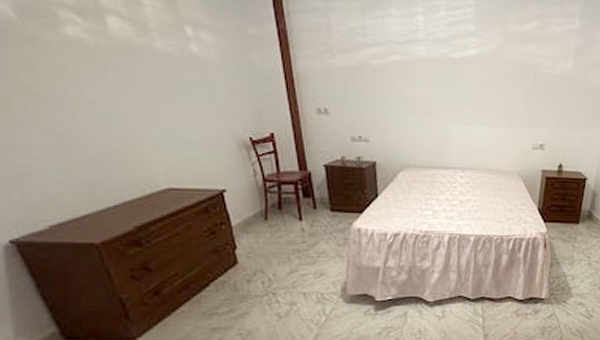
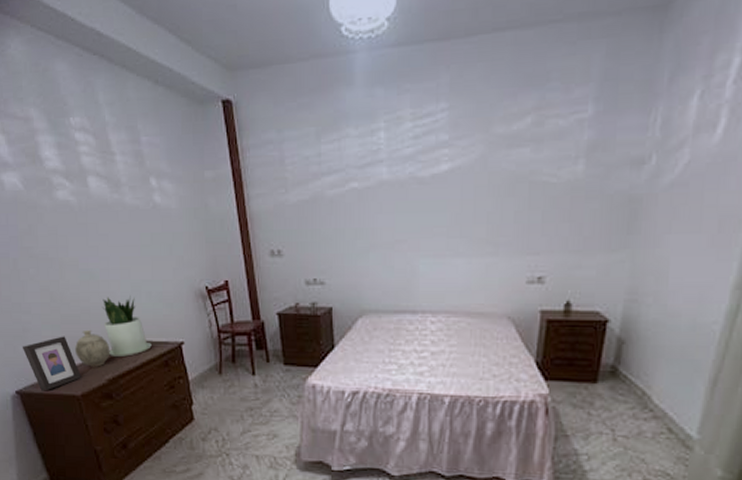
picture frame: none [17,181,101,240] -> present [22,336,81,391]
decorative vase: none [92,175,138,214] -> present [75,329,110,367]
planter: none [126,142,189,205] -> present [102,295,152,358]

